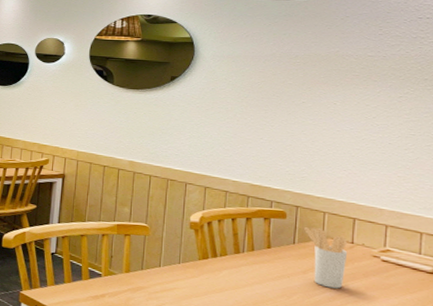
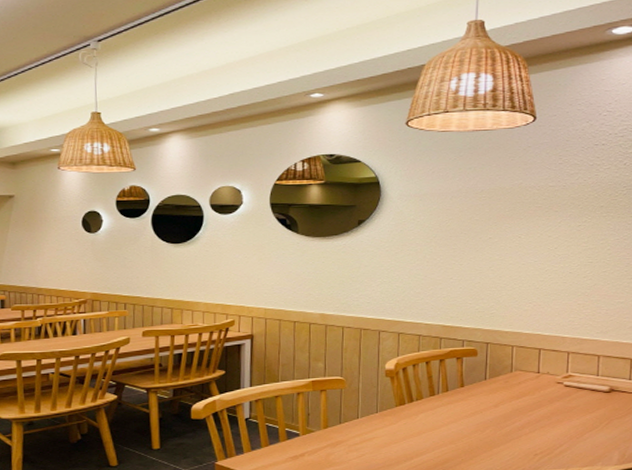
utensil holder: present [304,227,348,289] -> none [495,361,535,418]

